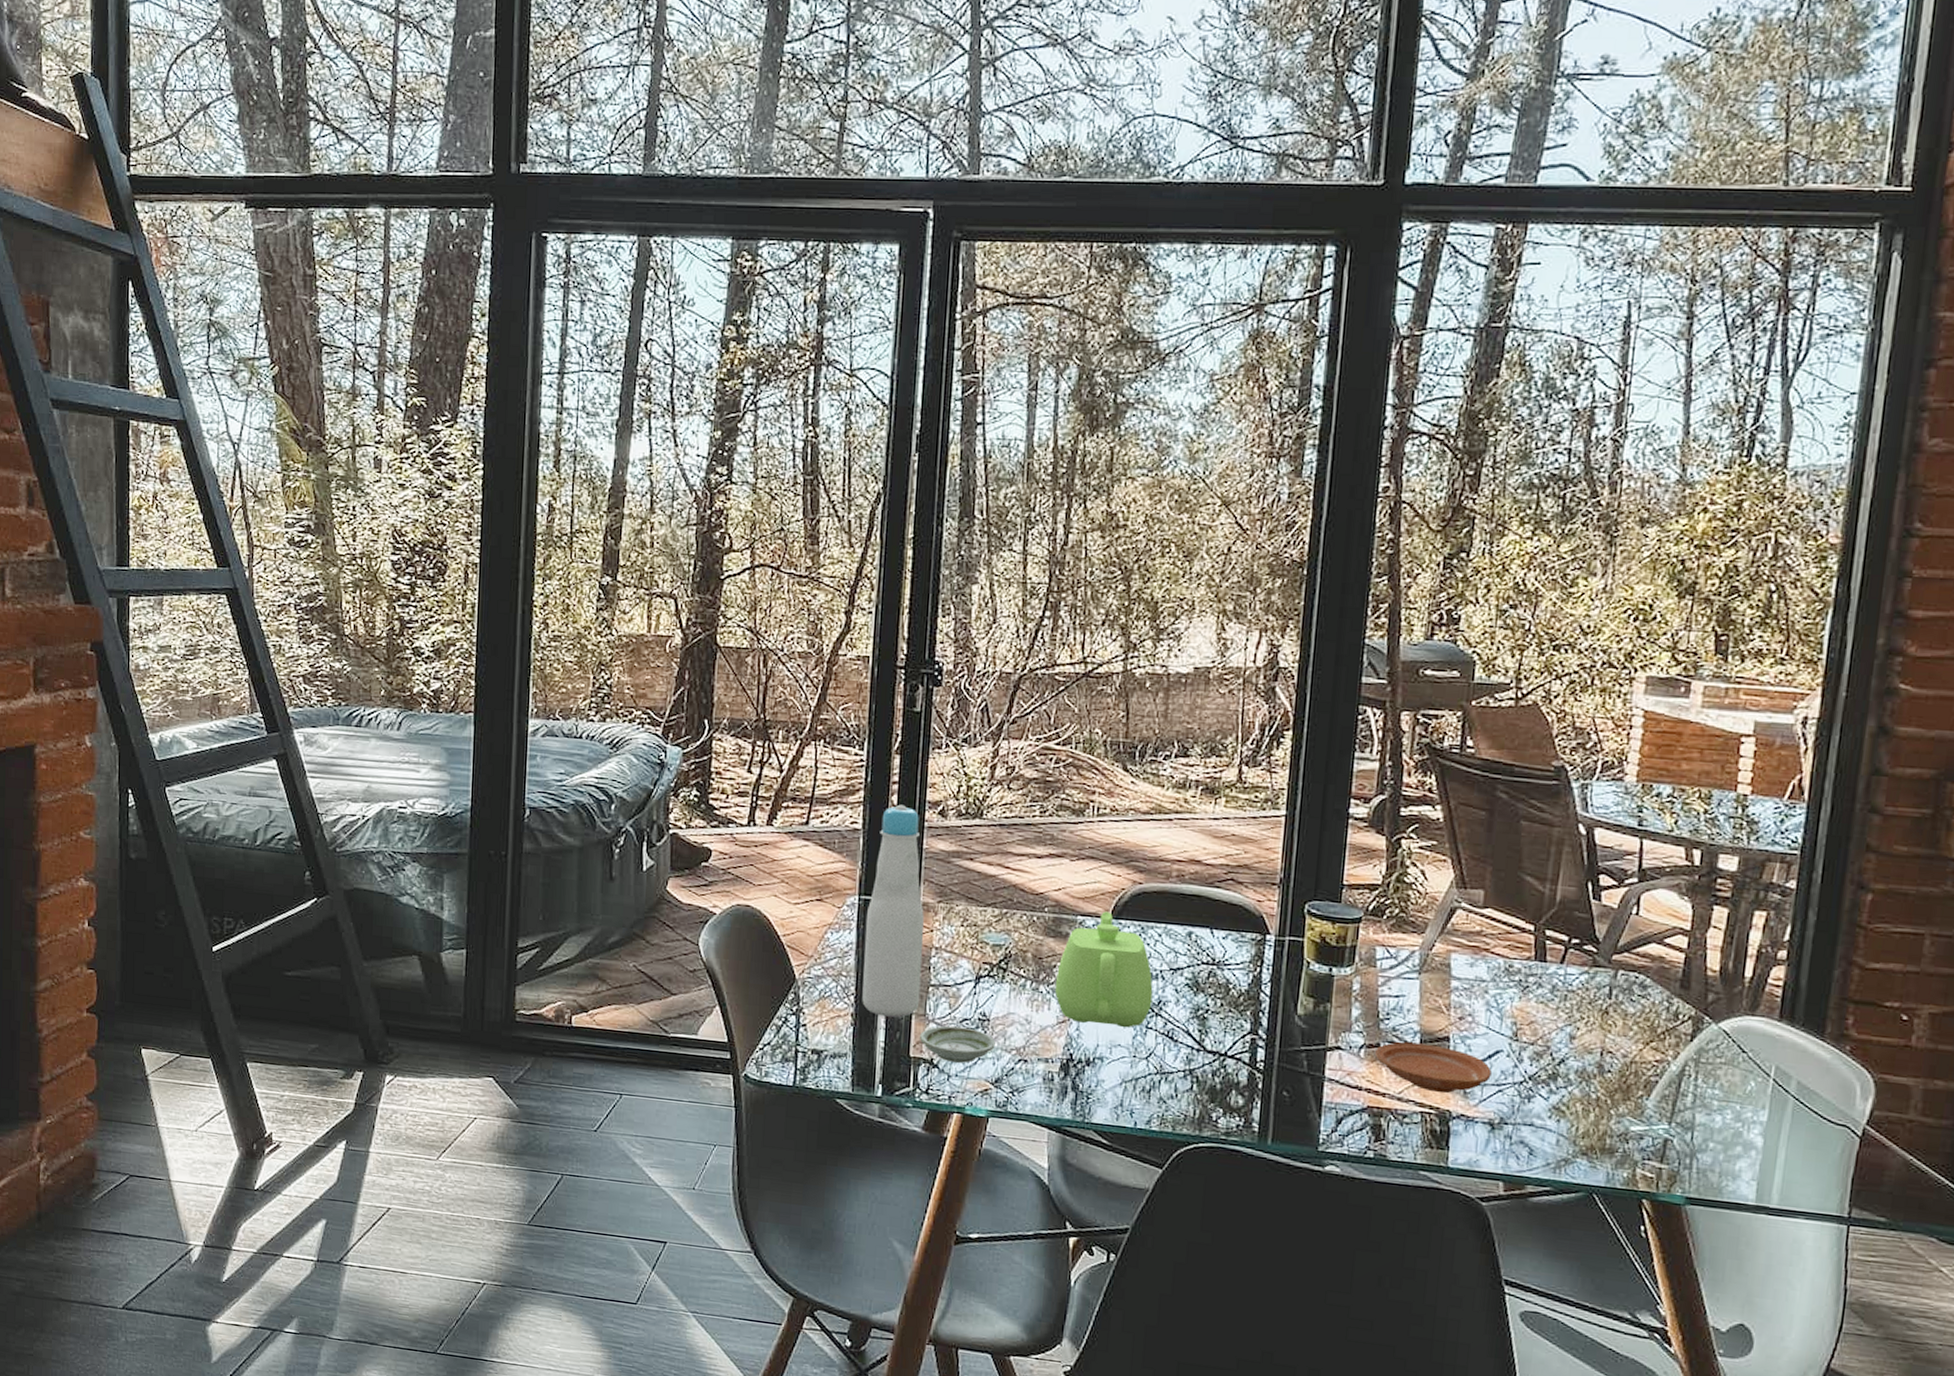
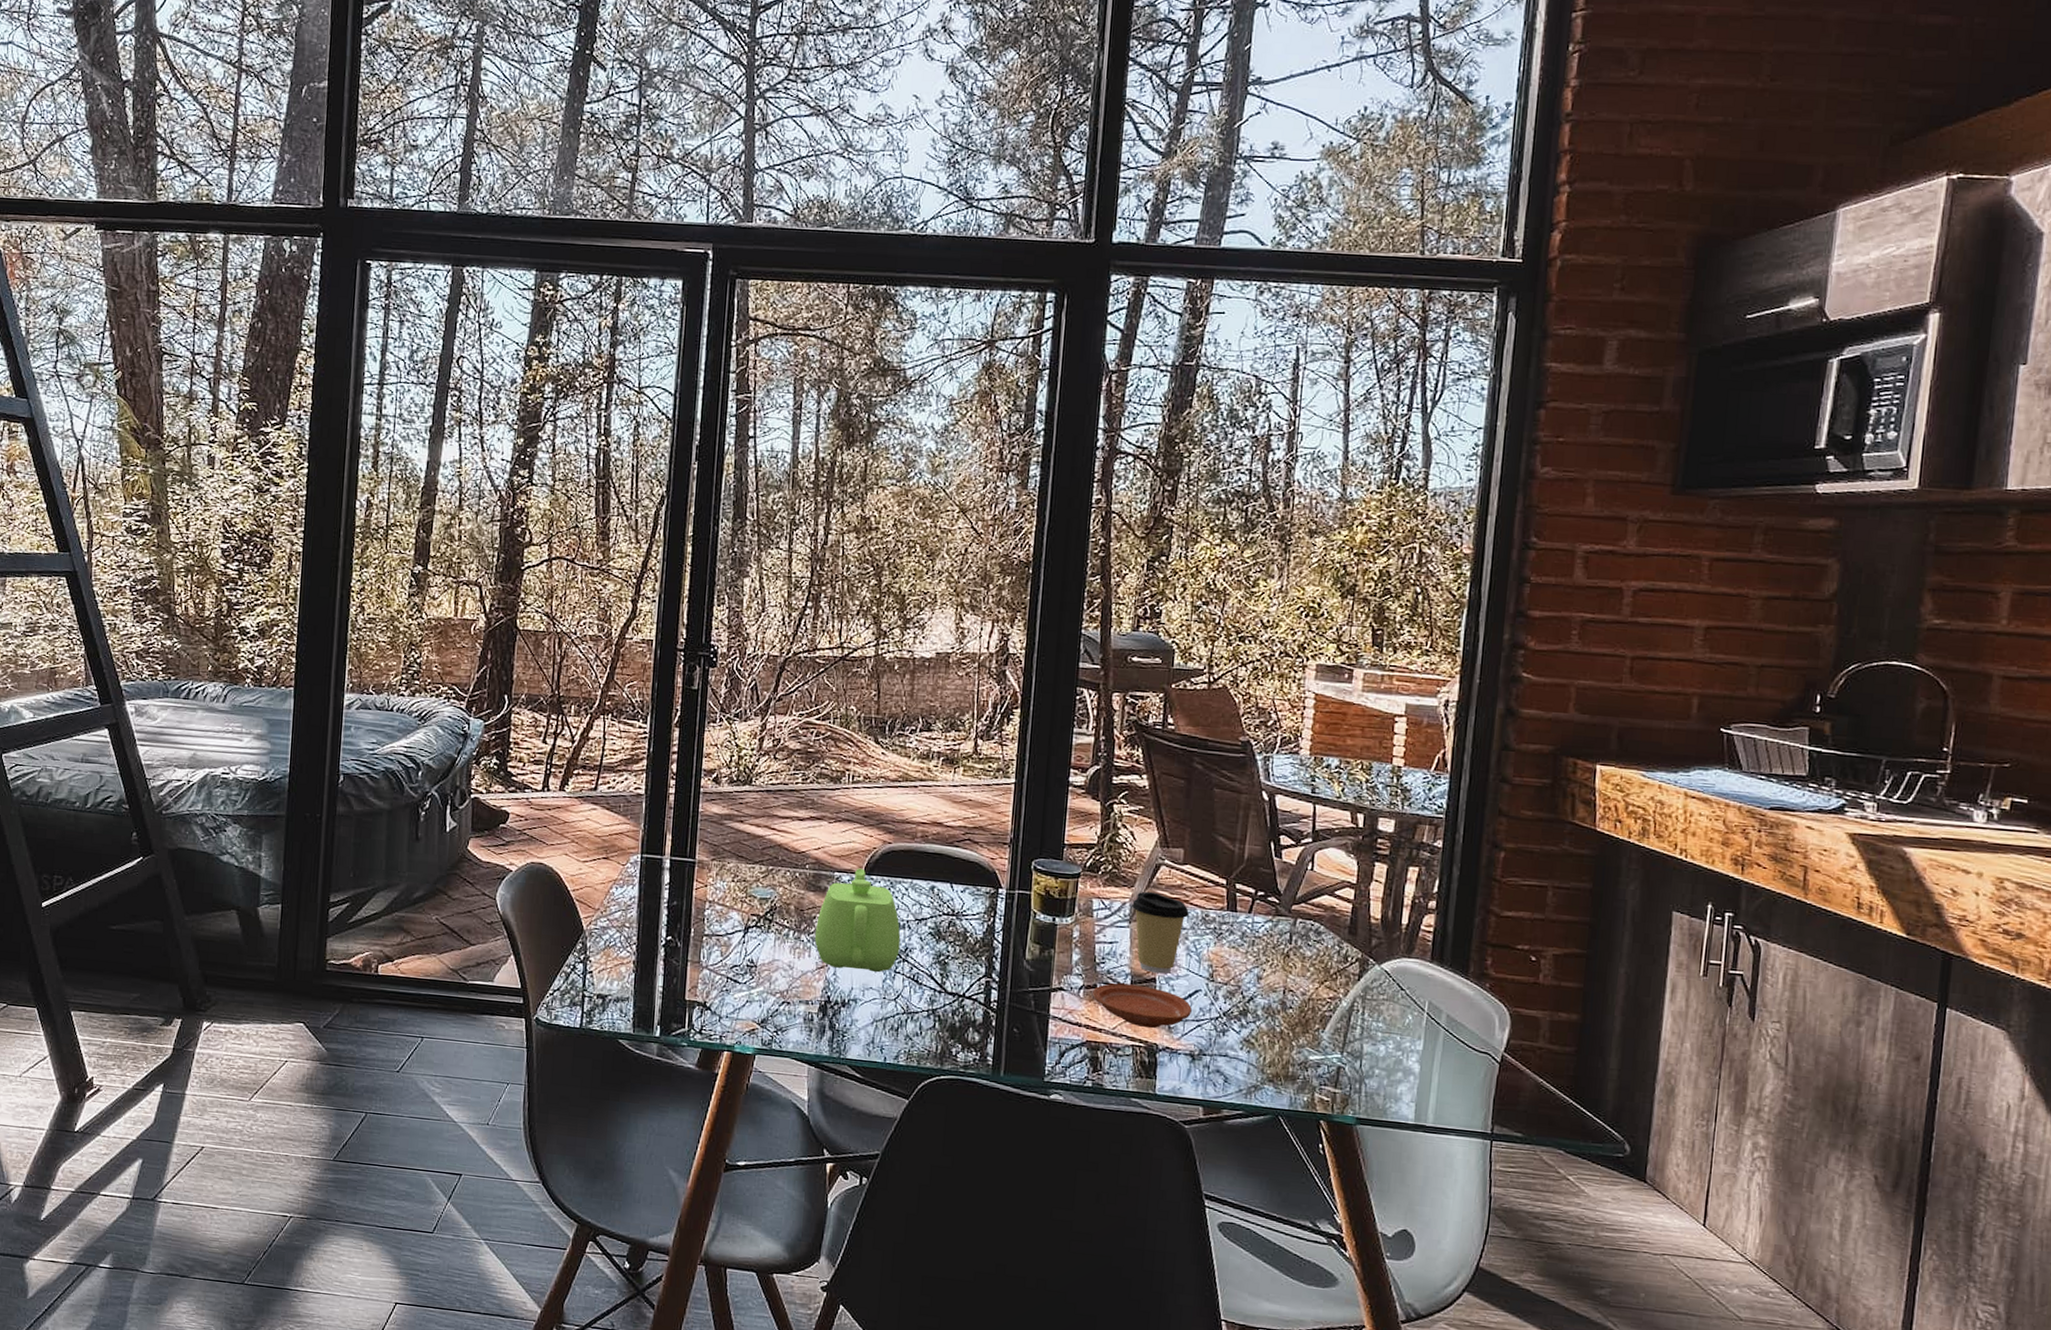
bottle: present [862,804,924,1018] -> none [643,772,699,965]
saucer: present [920,1025,996,1063] -> none [695,971,762,1006]
coffee cup: none [1422,938,1490,1032] -> present [1132,891,1189,974]

